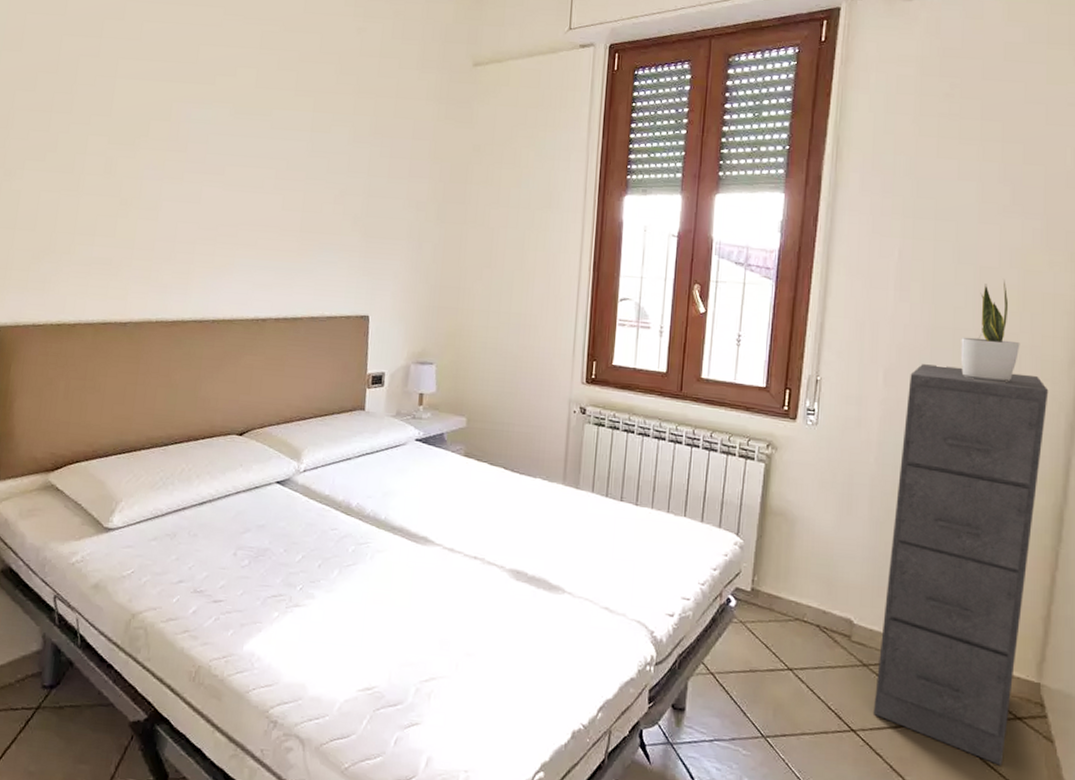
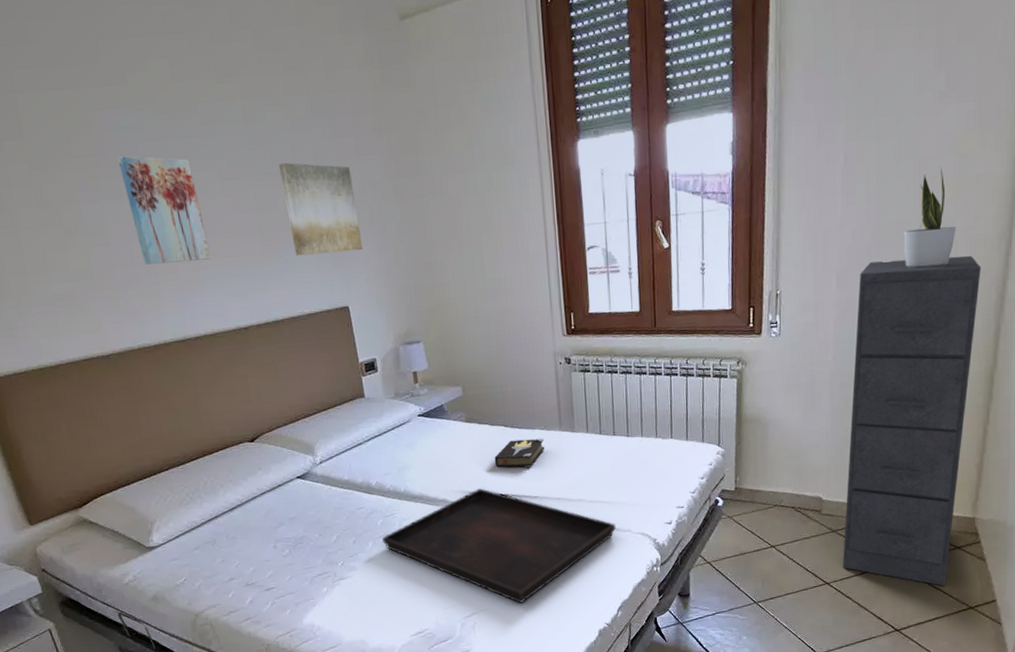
wall art: none [184,144,252,249] -> present [117,156,211,265]
wall art: none [329,173,400,265] -> present [278,163,362,256]
serving tray: none [350,532,609,679] -> present [382,488,616,604]
hardback book: none [487,485,544,519] -> present [494,438,545,468]

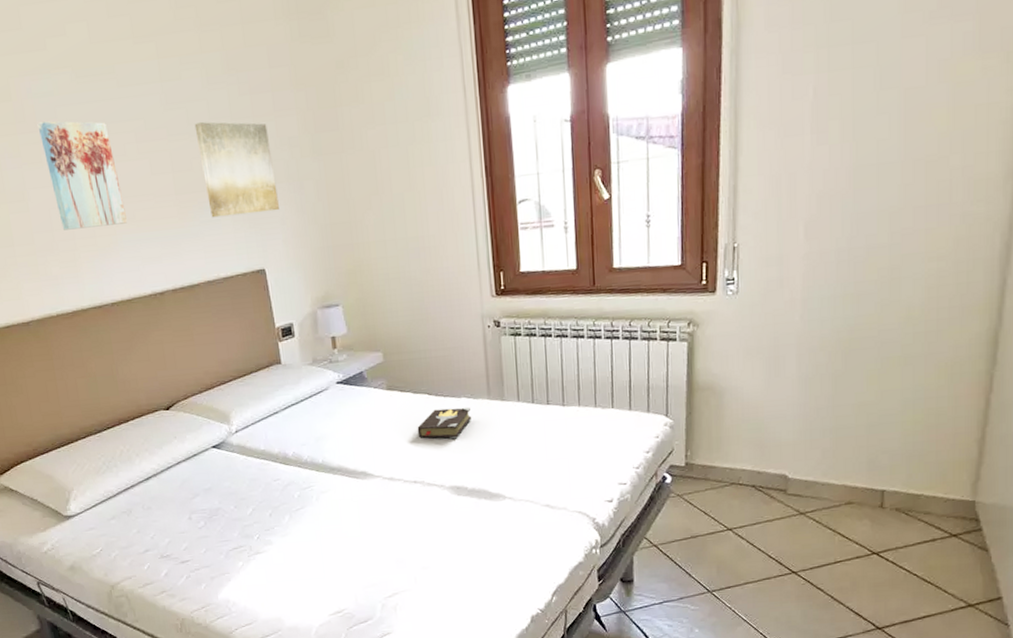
serving tray: present [382,488,616,604] -> none [299,460,550,585]
filing cabinet: present [843,255,981,586] -> none [813,198,982,580]
potted plant: present [904,168,956,269] -> none [886,98,951,216]

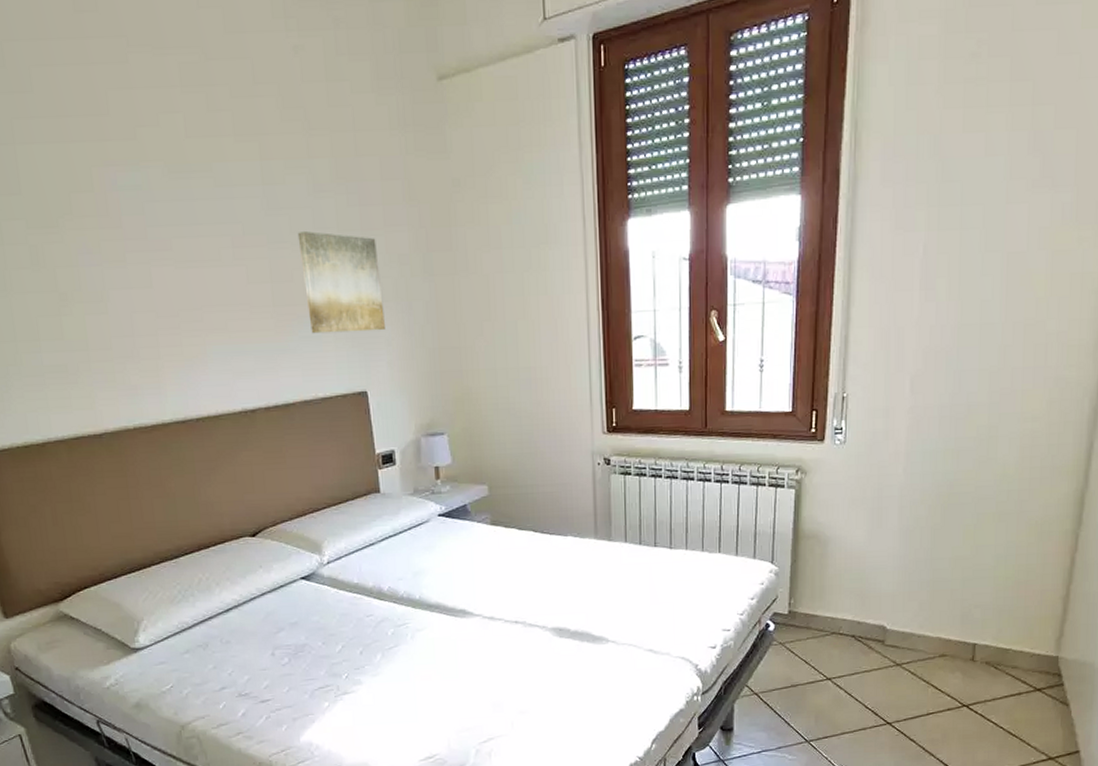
wall art: present [37,121,127,230] -> none [122,217,218,337]
hardback book: present [417,407,472,438] -> none [521,546,578,578]

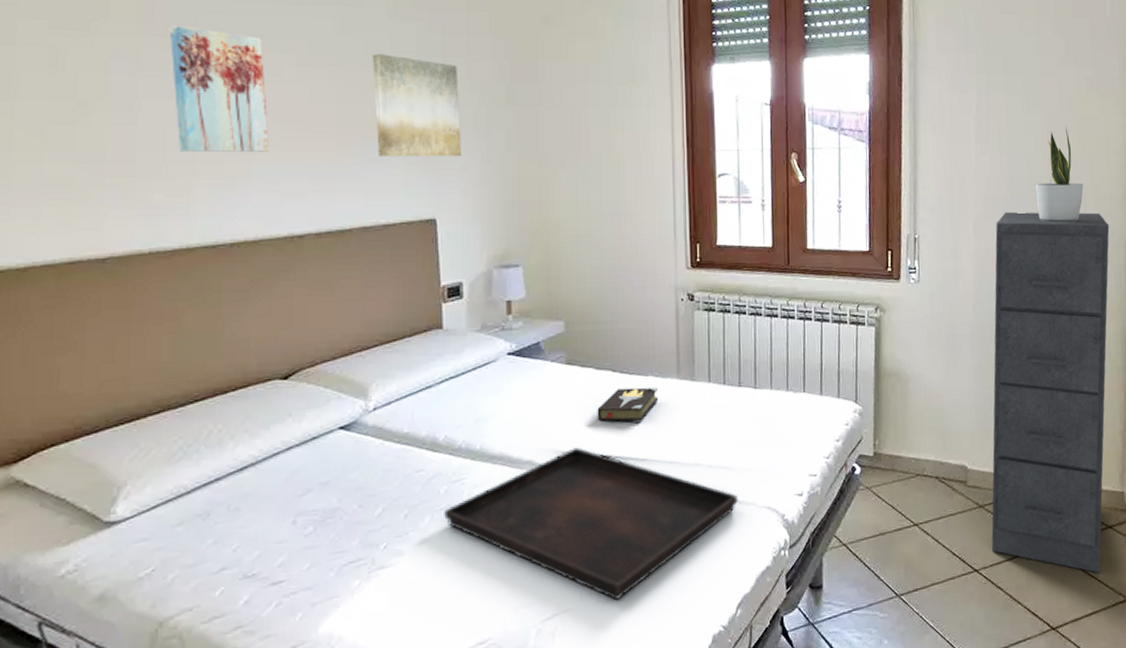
wall art: none [122,217,218,337] -> present [169,26,269,152]
serving tray: none [392,599,653,731] -> present [444,447,738,601]
hardback book: none [521,546,578,578] -> present [597,386,659,422]
filing cabinet: none [907,362,1074,733] -> present [991,212,1110,573]
potted plant: none [987,264,1047,376] -> present [1035,126,1084,223]

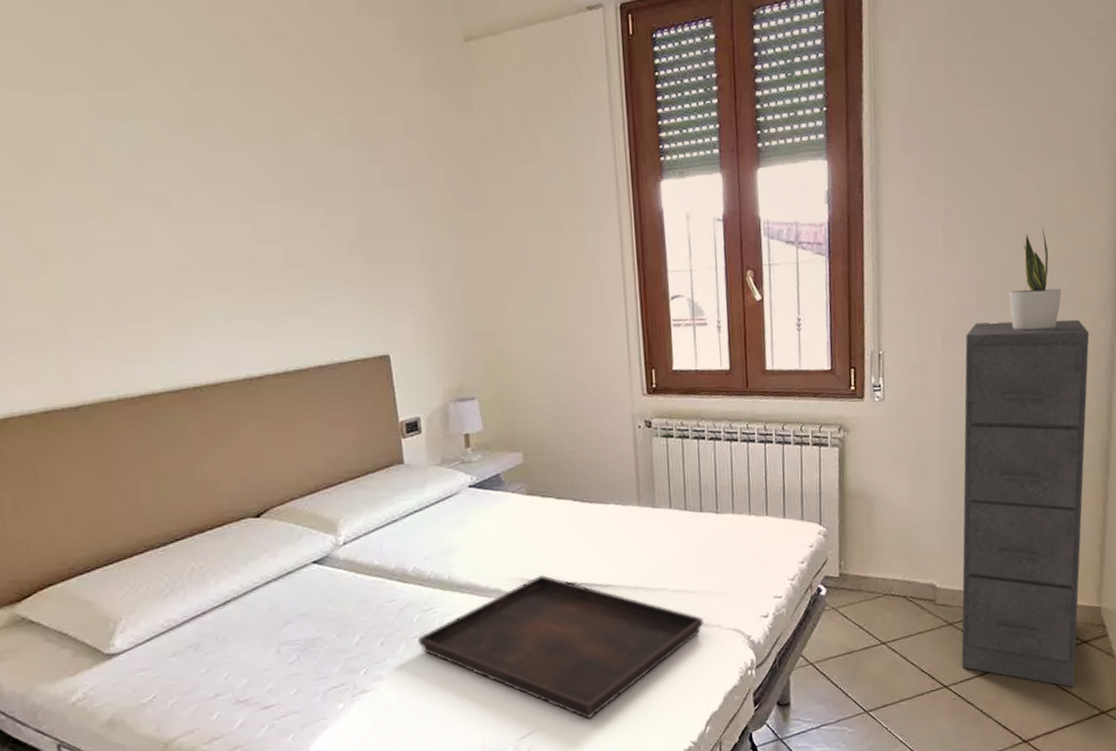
wall art: present [169,26,269,152] -> none [112,170,221,298]
wall art: present [372,54,461,157] -> none [313,188,409,295]
hardback book: present [597,386,659,422] -> none [560,514,621,550]

